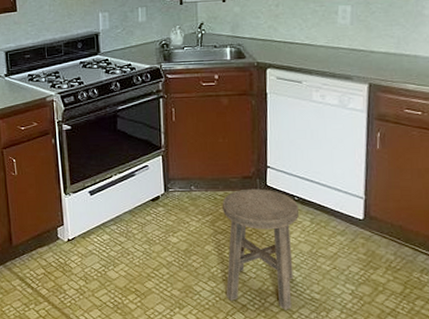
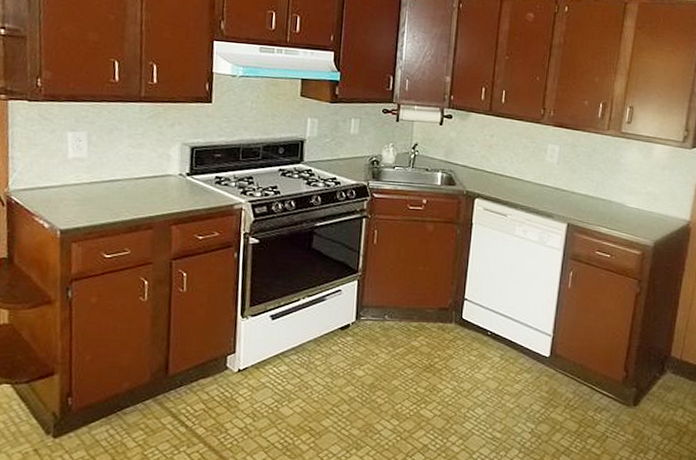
stool: present [223,188,299,310] -> none [407,321,490,450]

